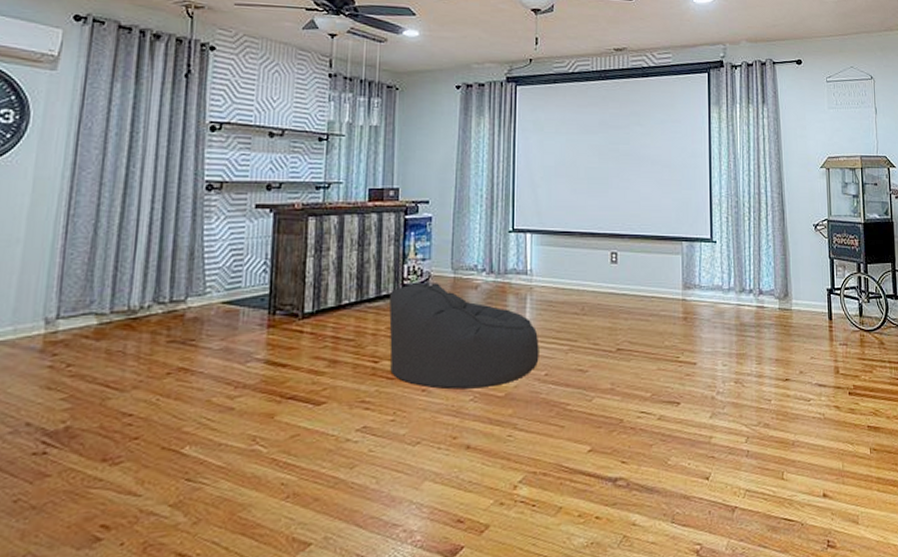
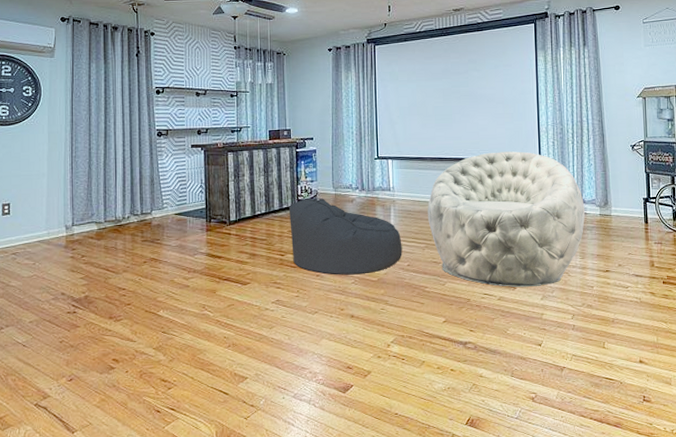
bean bag chair: none [574,227,763,403] -> present [427,151,586,288]

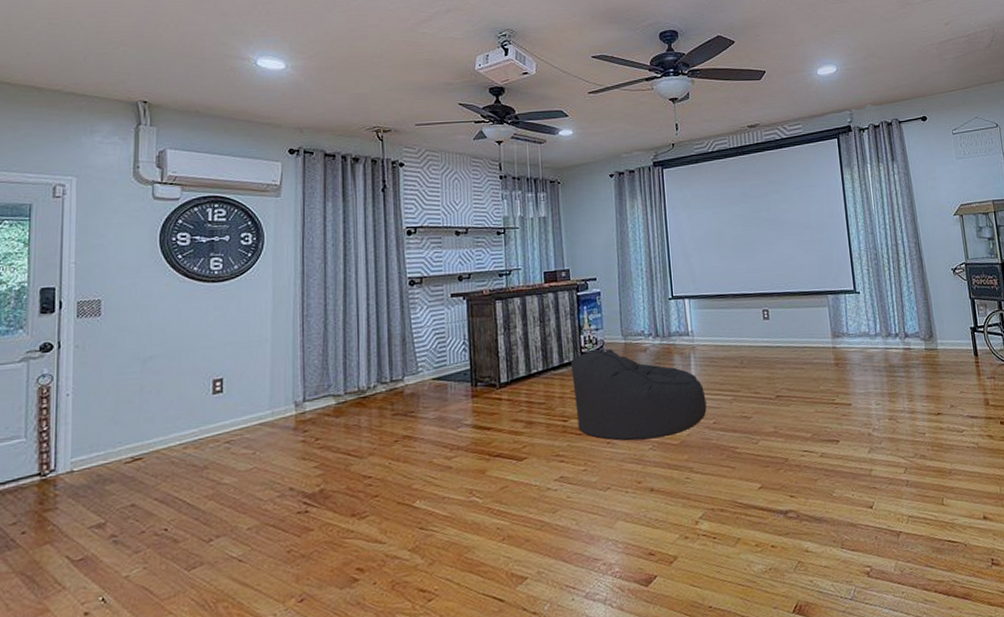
bean bag chair: present [427,151,586,288] -> none [732,282,910,441]

